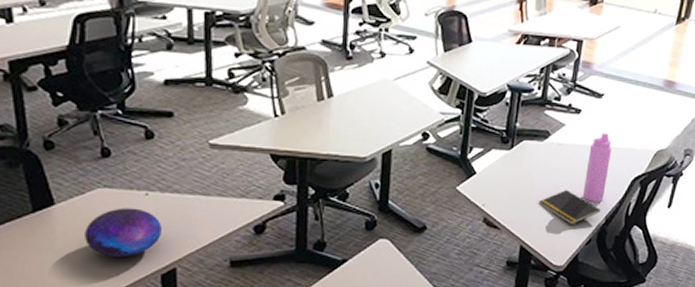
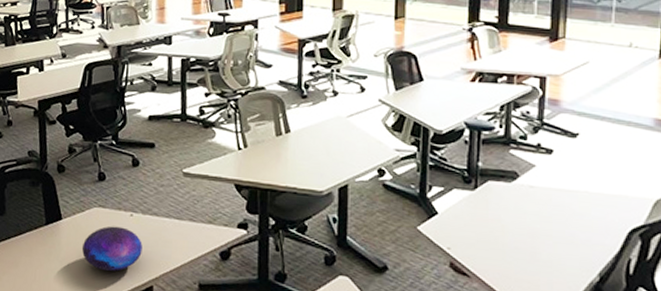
notepad: present [538,189,601,226] -> none [513,237,593,280]
water bottle: present [582,133,612,202] -> none [566,176,598,255]

